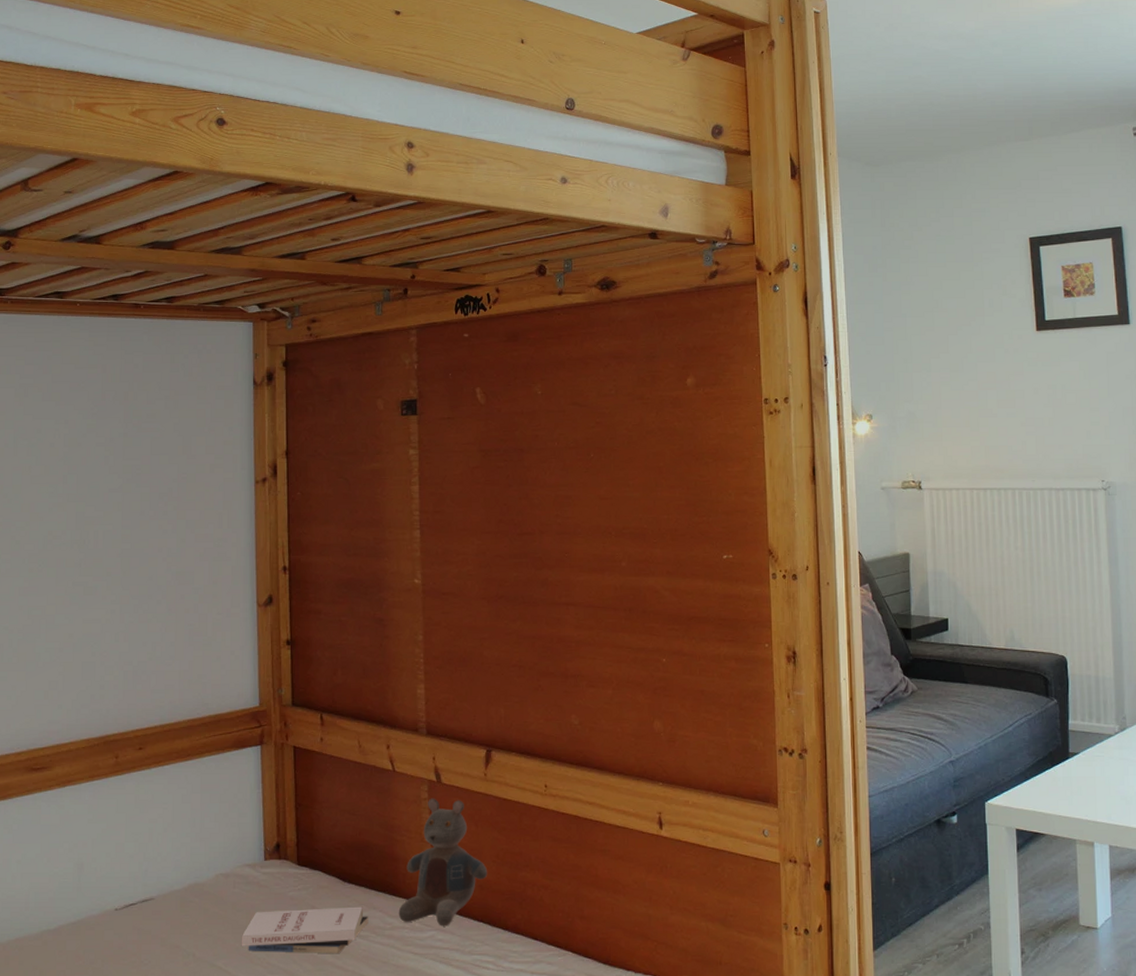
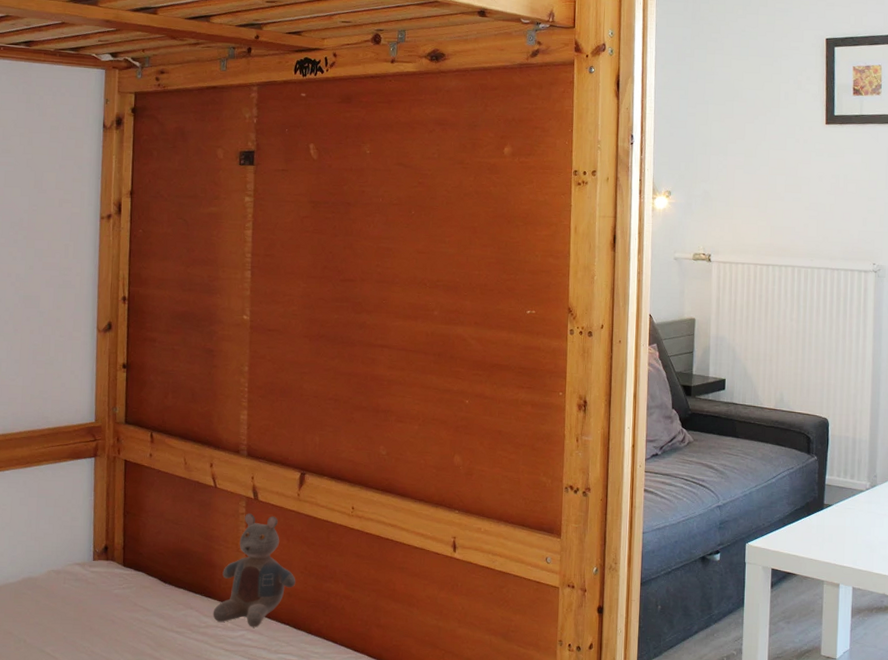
books: present [241,906,369,954] -> none [68,605,186,647]

